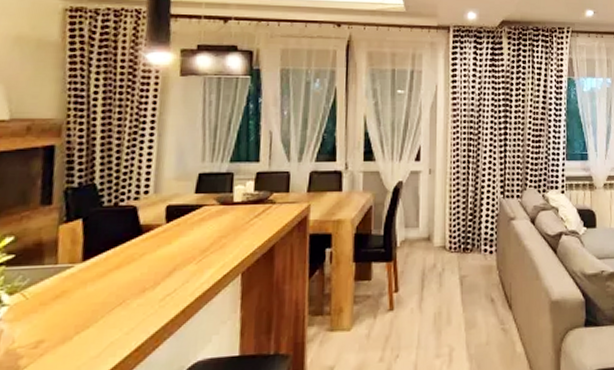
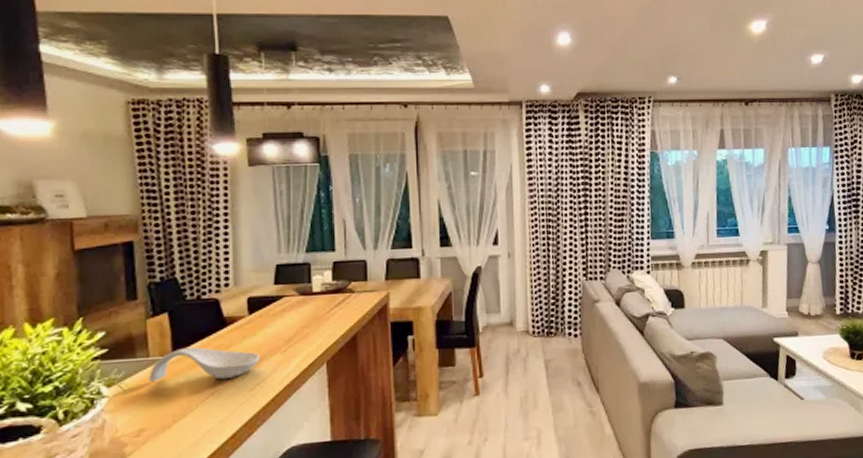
spoon rest: none [54,254,175,291] -> present [149,346,261,383]

